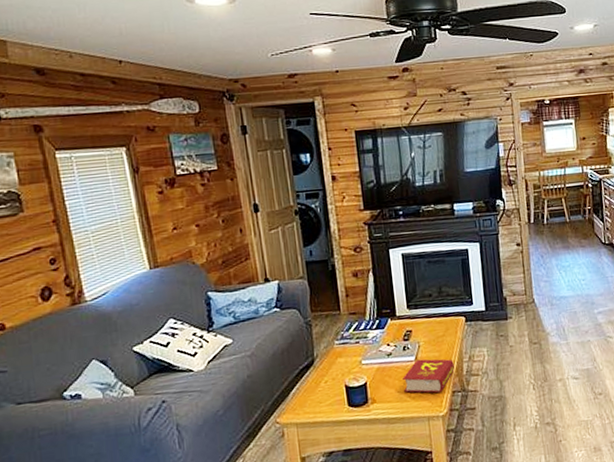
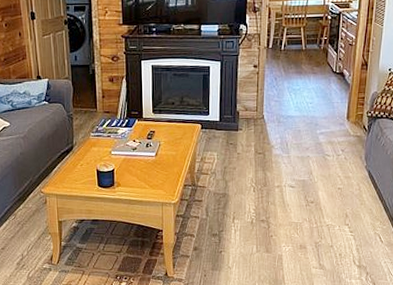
book: present [401,359,455,394] -> none [143,156,188,185]

